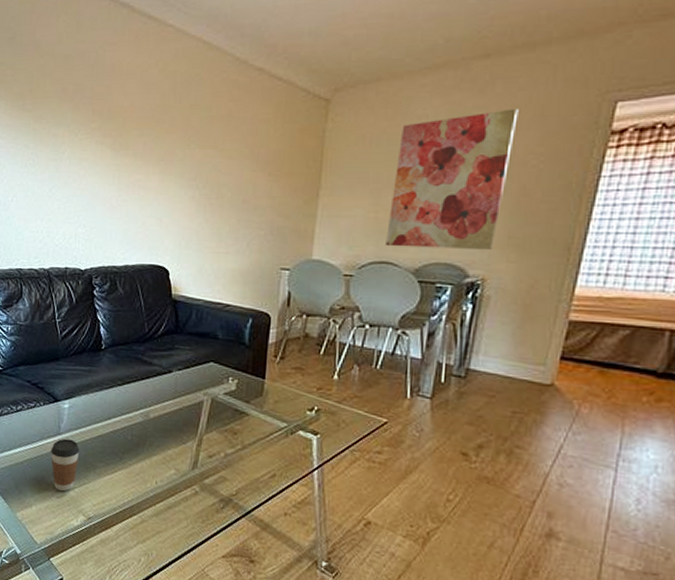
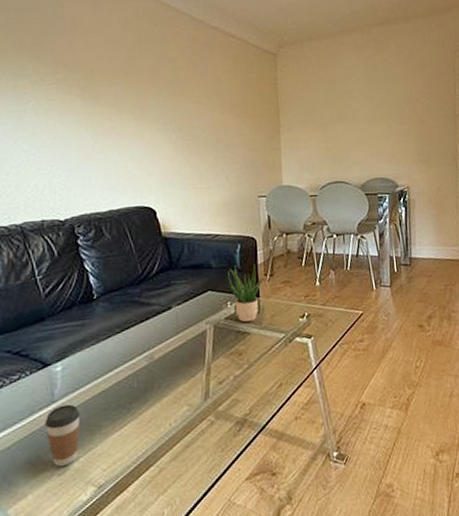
potted plant: none [232,341,274,403] -> present [227,264,265,323]
wall art: present [385,108,519,249] -> none [333,61,410,169]

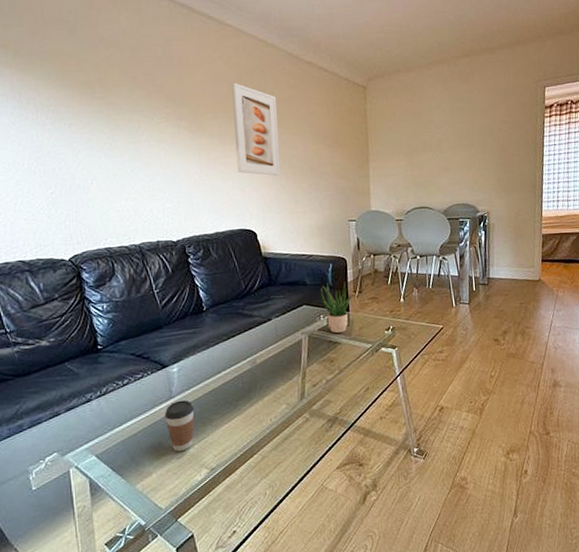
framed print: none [129,47,184,148] -> present [231,82,281,176]

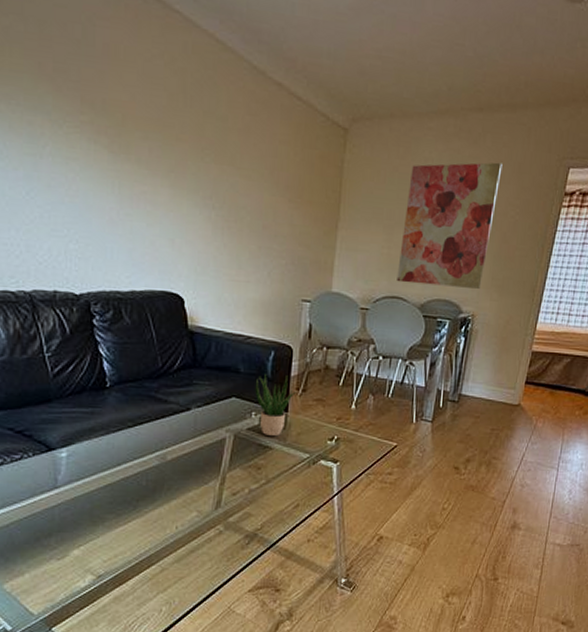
coffee cup: present [164,400,195,452] -> none [46,492,84,552]
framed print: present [231,82,281,176] -> none [168,93,230,230]
wall art: none [419,92,491,195] -> present [397,162,503,289]

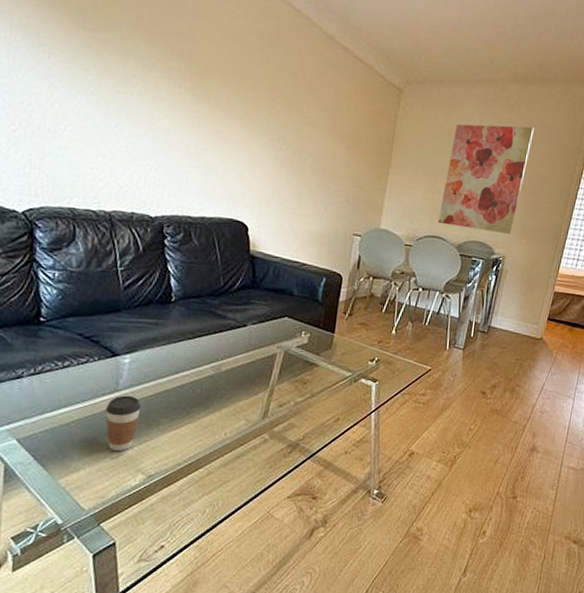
coffee cup: none [46,492,84,552] -> present [105,395,142,452]
potted plant: present [255,374,297,437] -> none [306,298,344,355]

